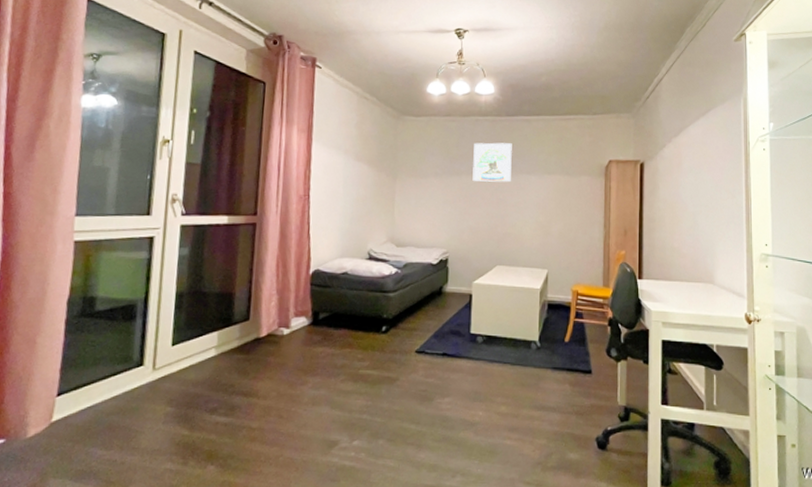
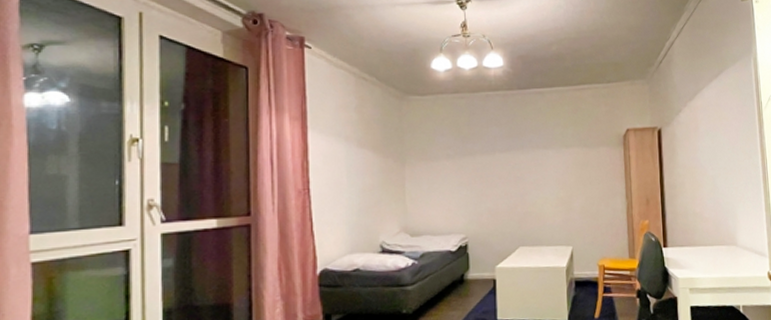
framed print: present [472,142,512,182] -> none [486,118,528,160]

